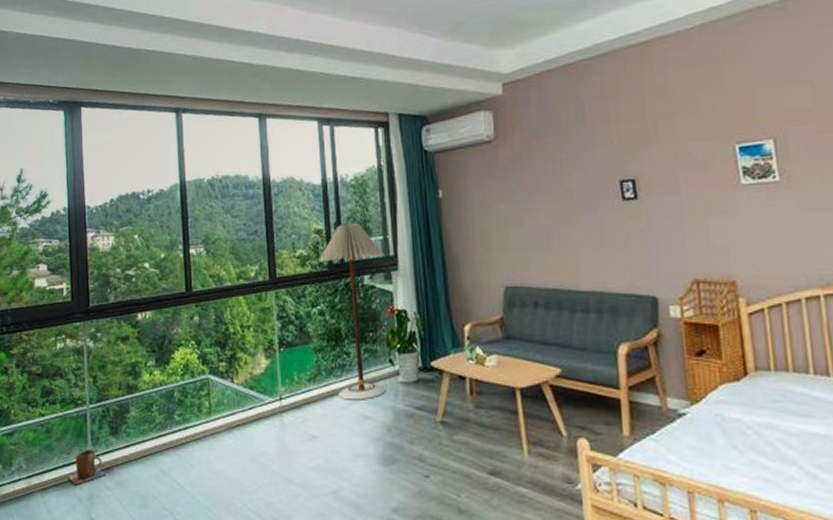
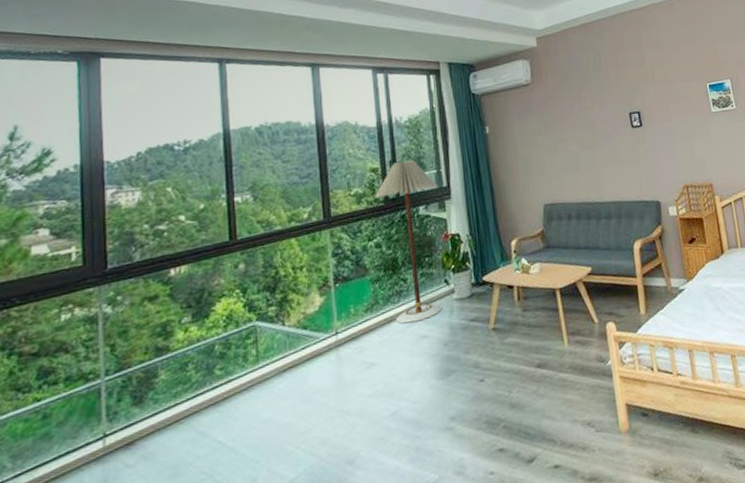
ceramic jug: present [68,449,106,485] -> none [73,424,126,473]

